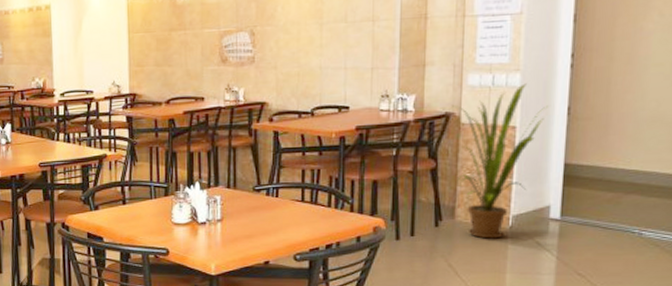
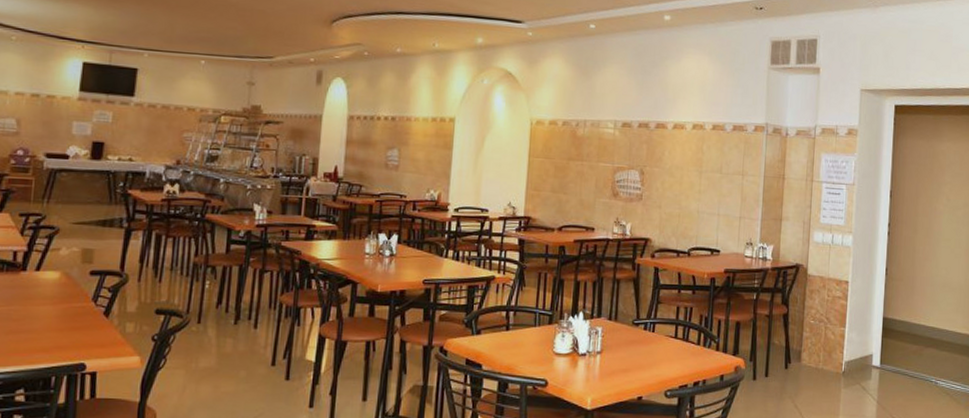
house plant: present [452,83,548,239] -> none [801,244,872,382]

